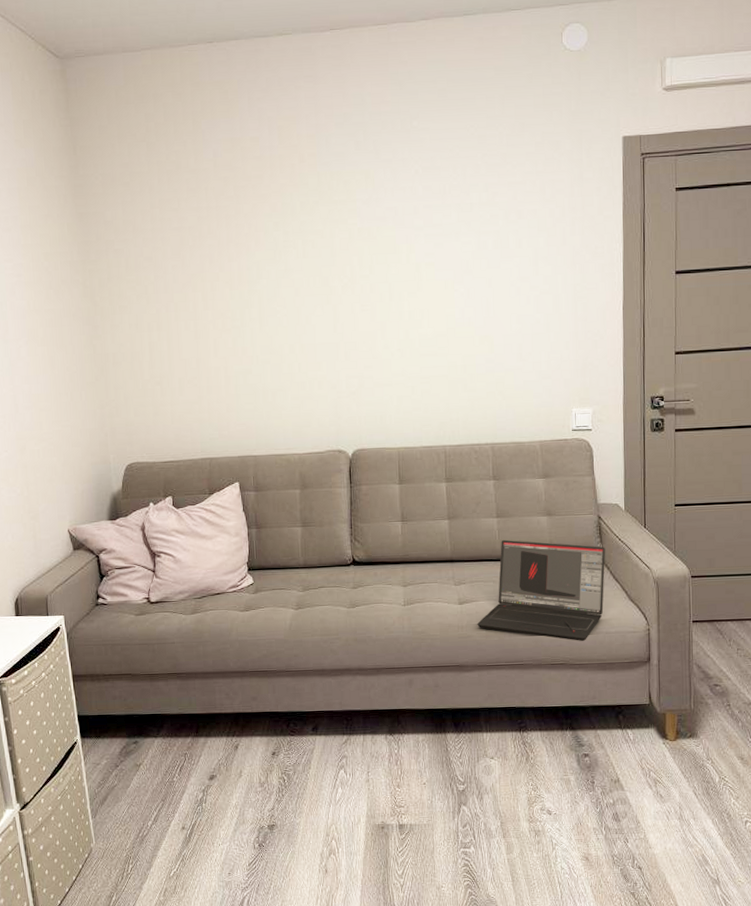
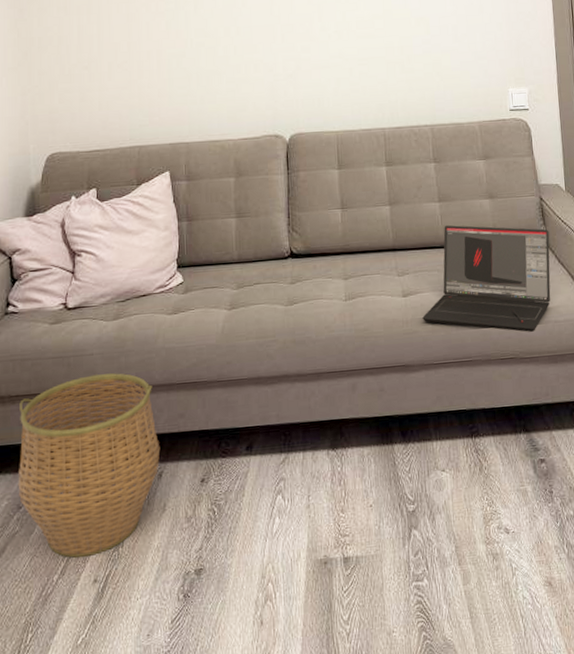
basket: none [112,660,236,809] -> present [18,373,161,558]

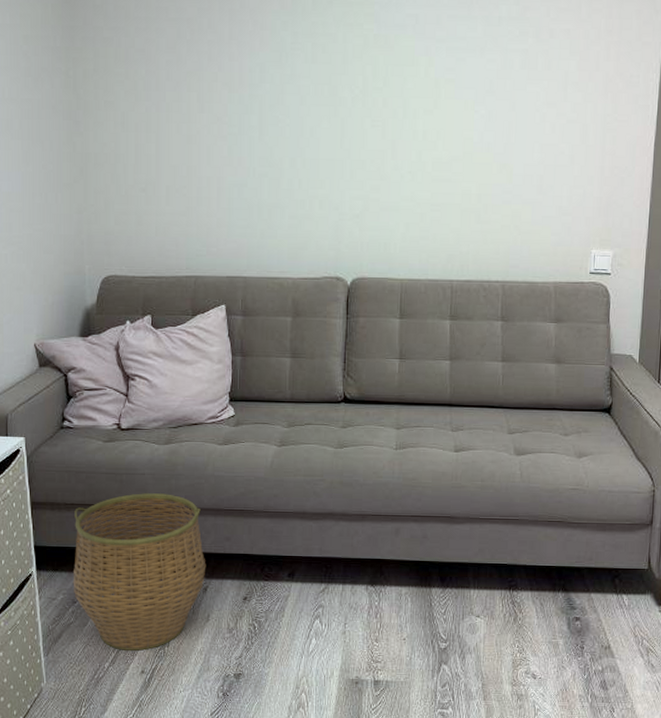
laptop: present [422,225,551,332] -> none [473,385,615,499]

